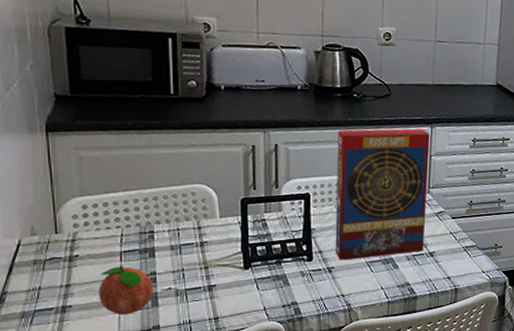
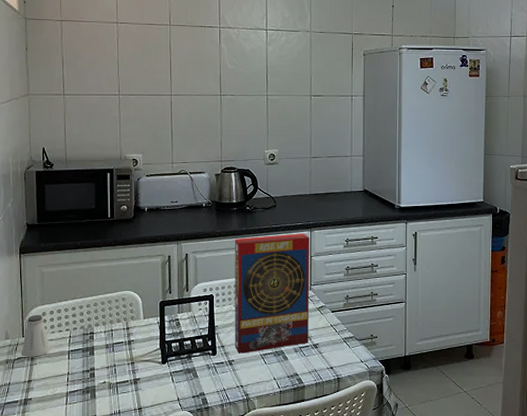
saltshaker: none [54,207,96,258] -> present [21,314,51,357]
fruit: present [98,265,154,314] -> none [51,363,92,406]

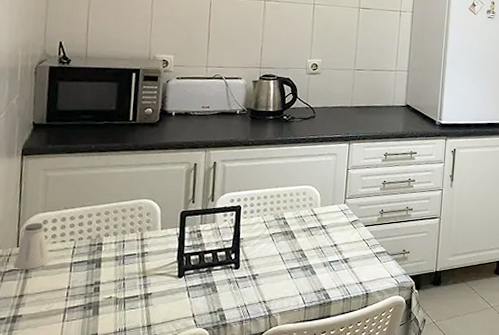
cereal box: present [234,233,310,354] -> none [259,145,348,268]

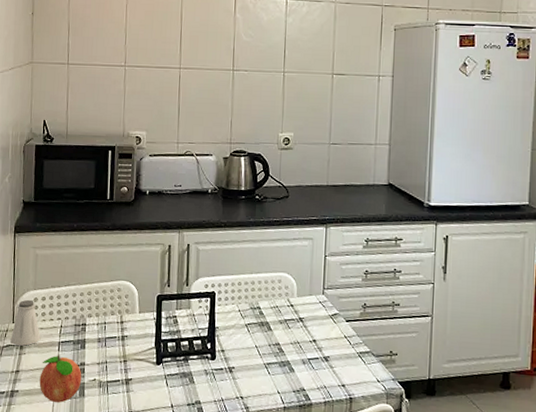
fruit: none [47,276,97,323] -> present [39,355,82,403]

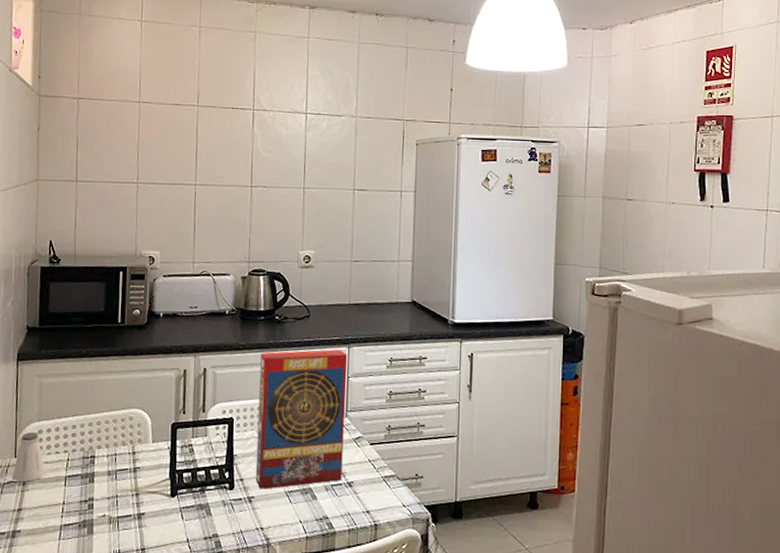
fruit: present [39,355,82,403] -> none [43,490,91,542]
cereal box: none [235,228,325,361] -> present [255,349,348,489]

